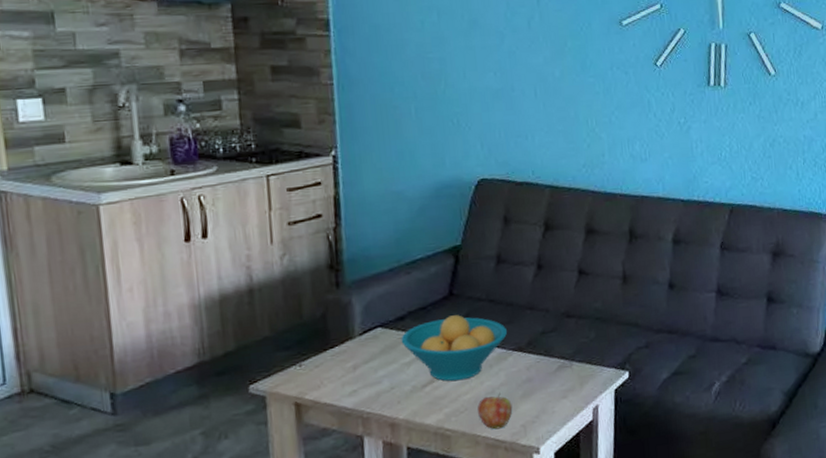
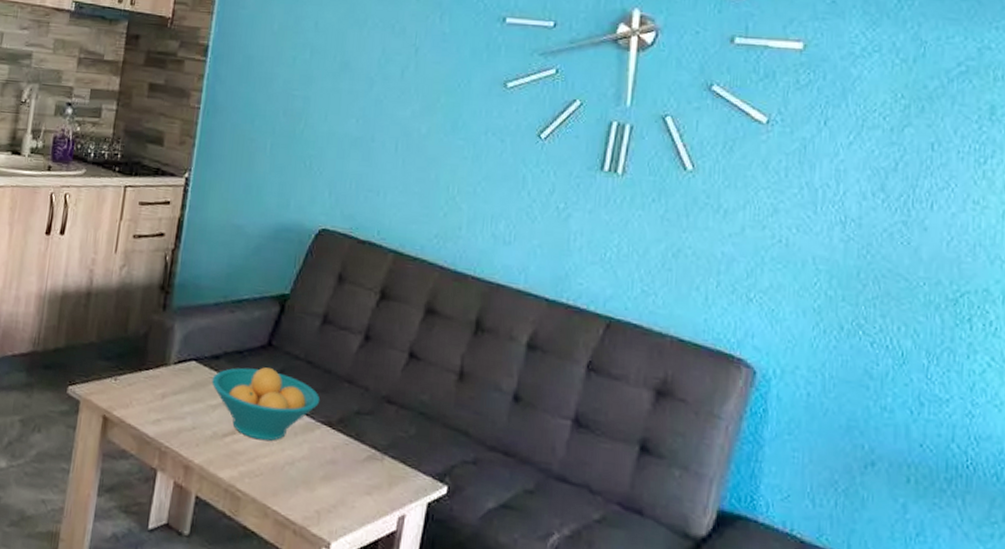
apple: present [477,392,513,430] -> none [273,465,310,508]

